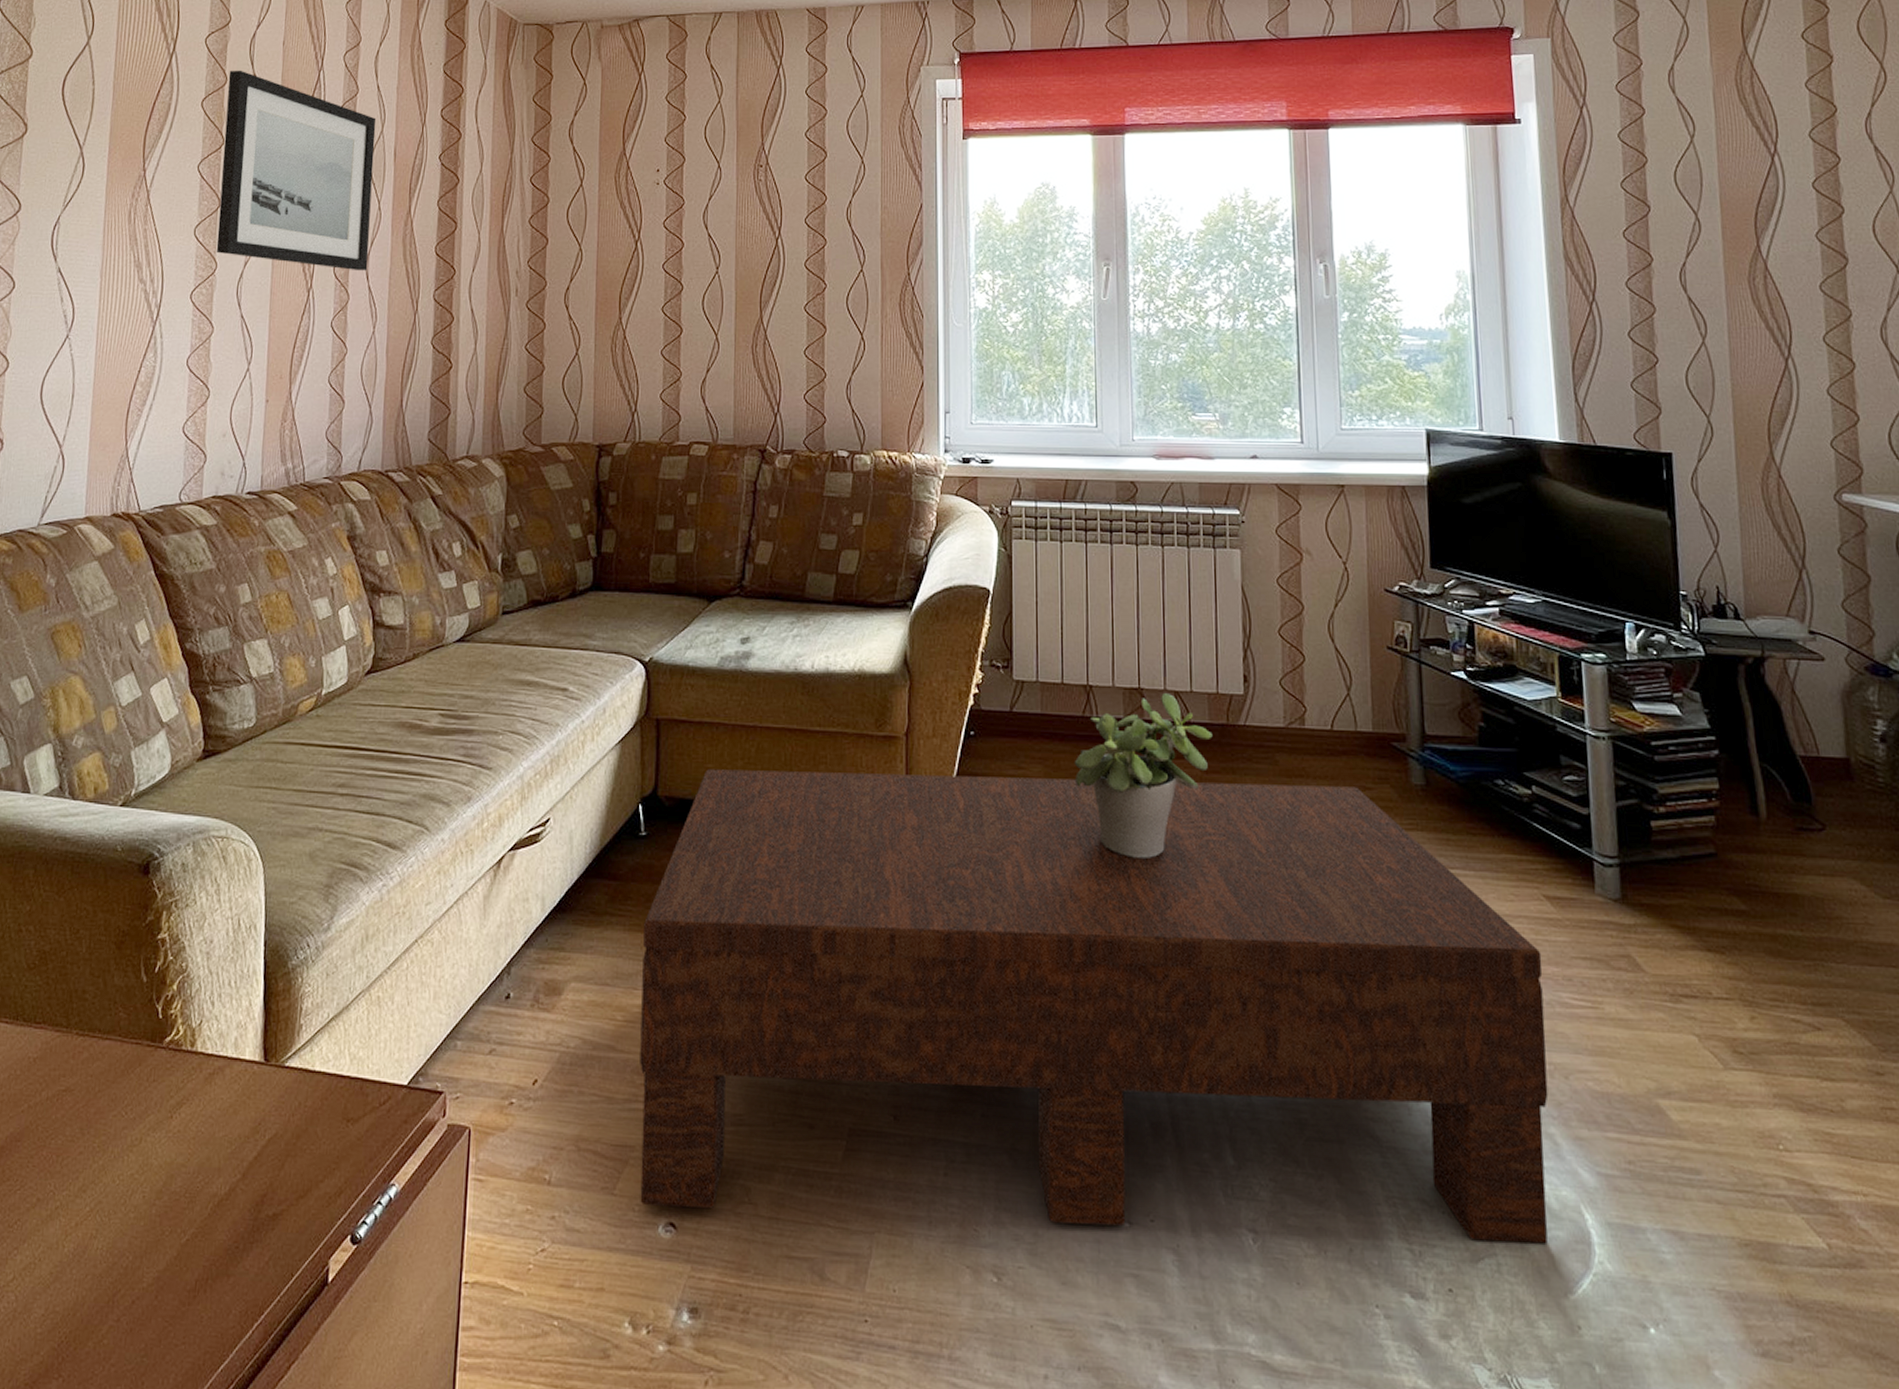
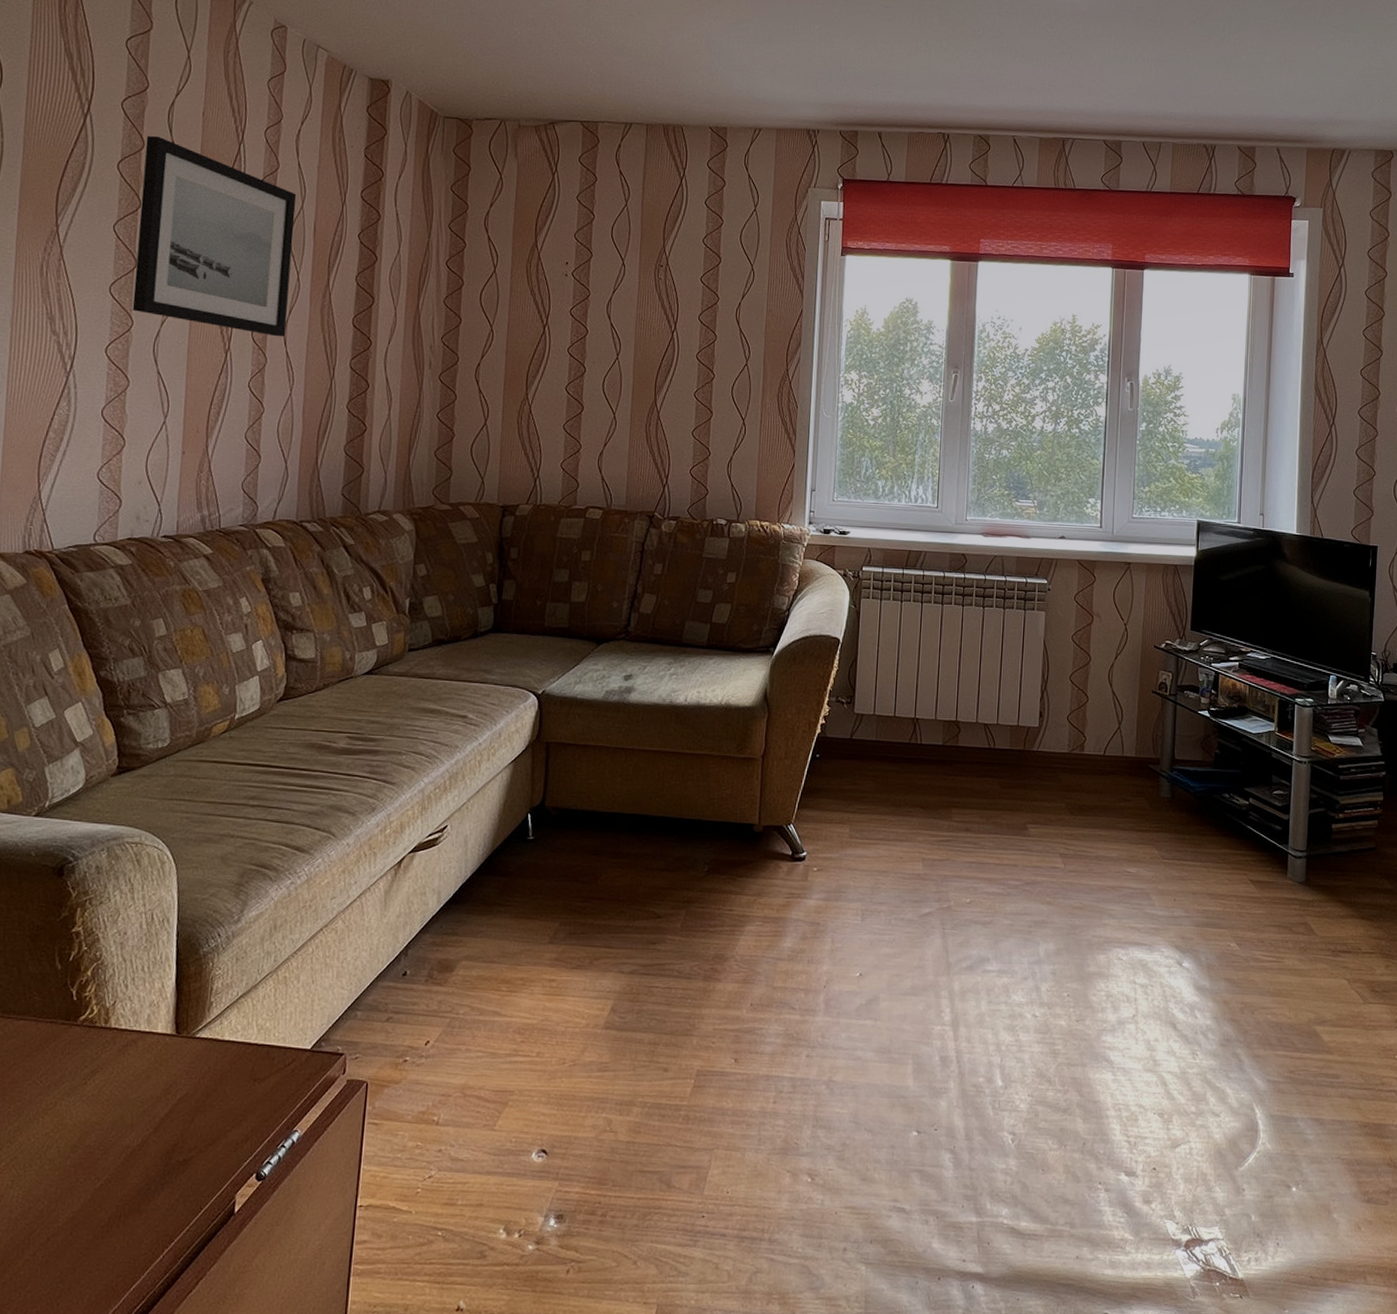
coffee table: present [640,769,1549,1244] -> none [517,784,1244,1138]
potted plant: present [1074,694,1213,860] -> none [899,725,1012,856]

